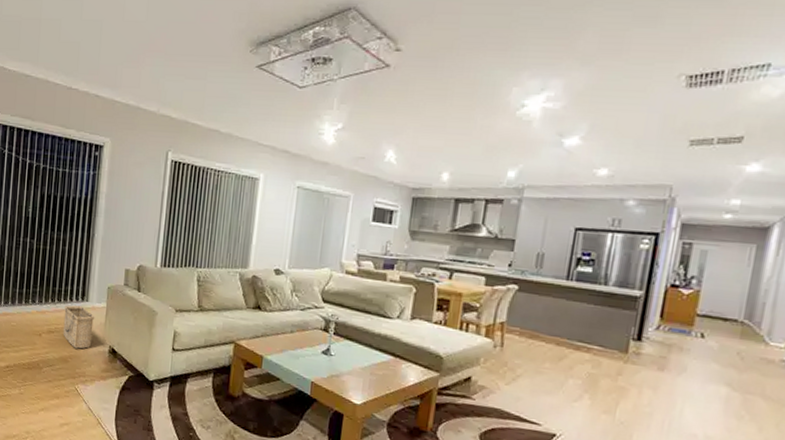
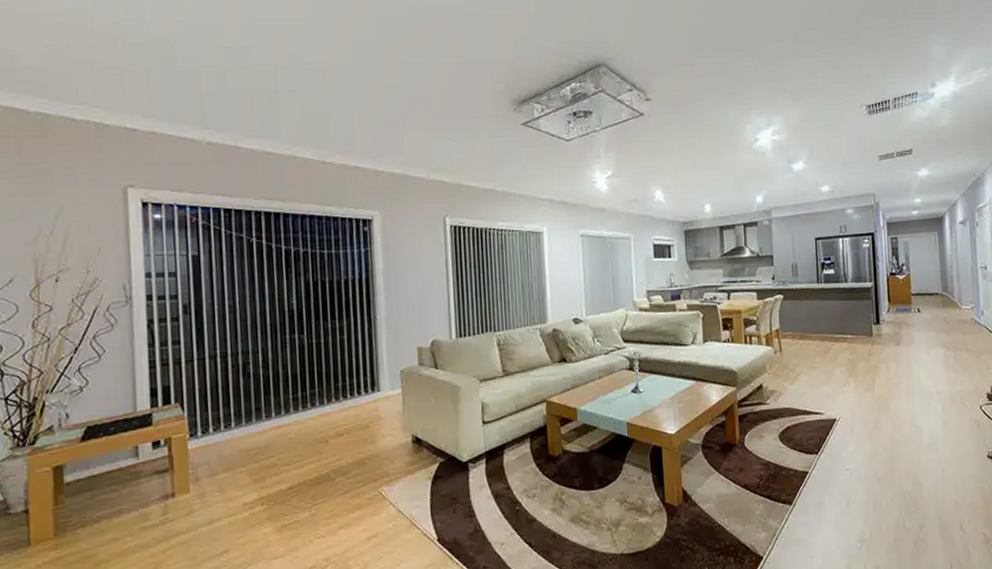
basket: present [63,305,95,349] -> none [352,397,391,447]

